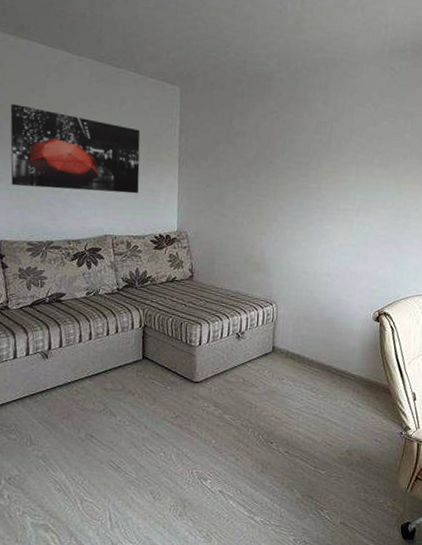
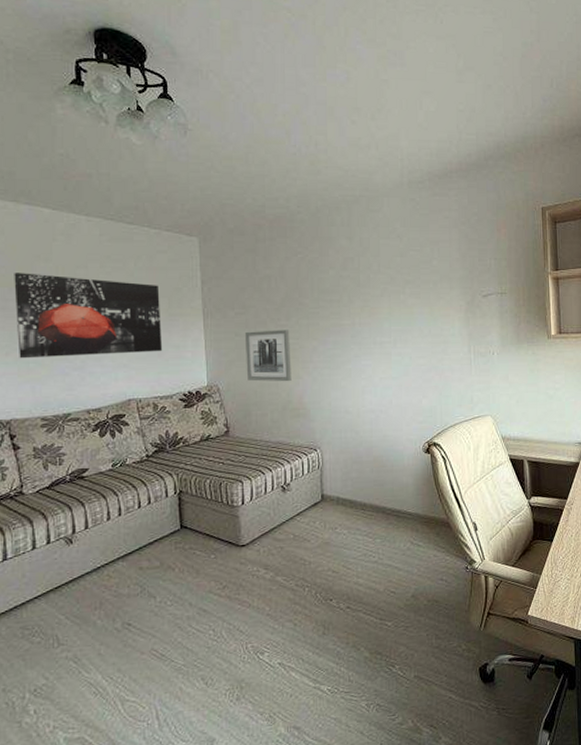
wall art: none [214,184,258,237] -> present [244,329,292,382]

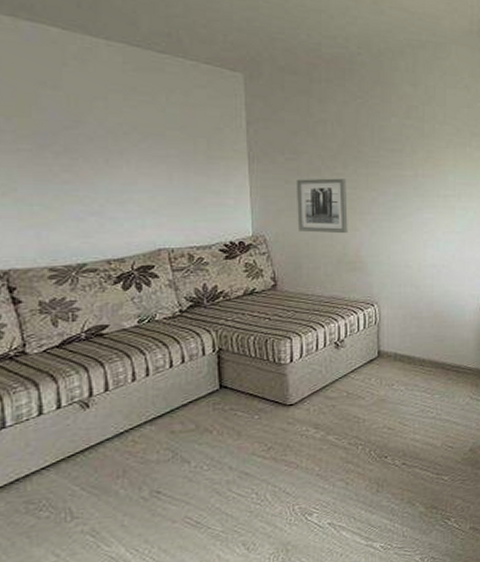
wall art: present [14,273,162,359] -> none [12,100,199,200]

